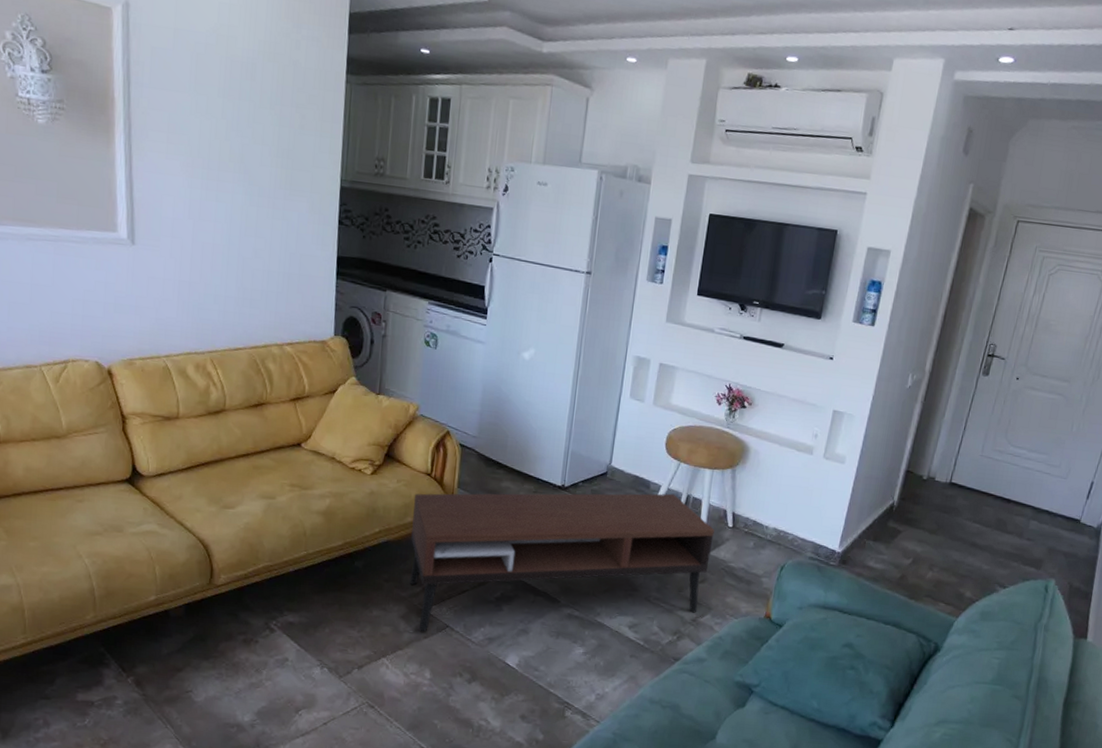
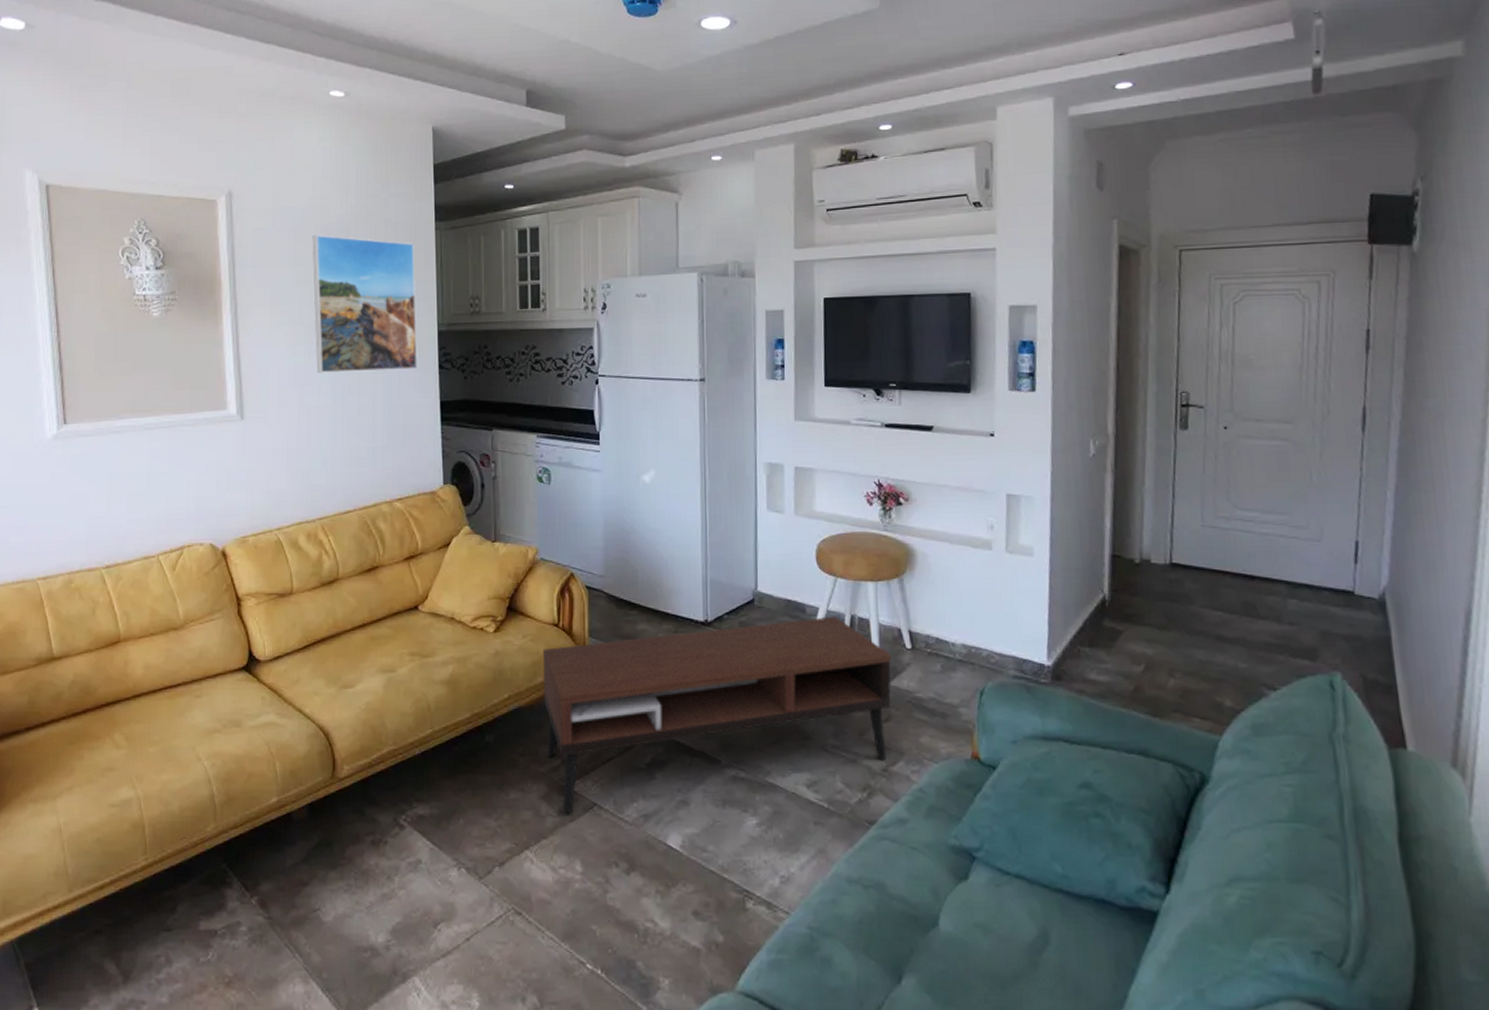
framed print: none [213,65,323,221] -> present [312,235,417,374]

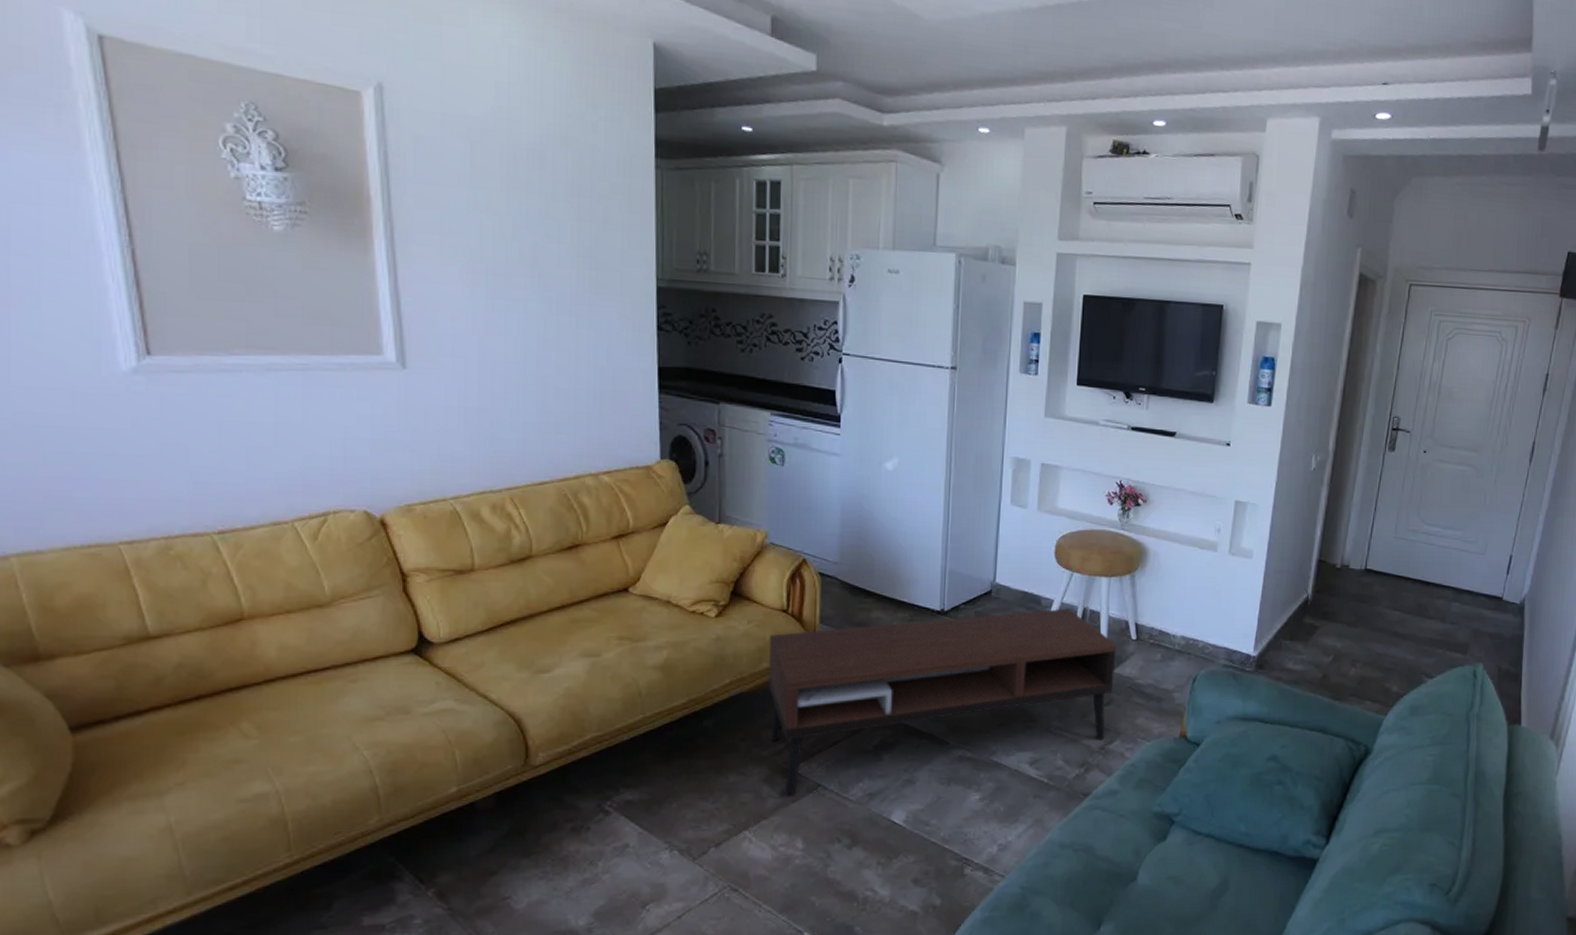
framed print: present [312,235,417,374] -> none [495,154,631,328]

